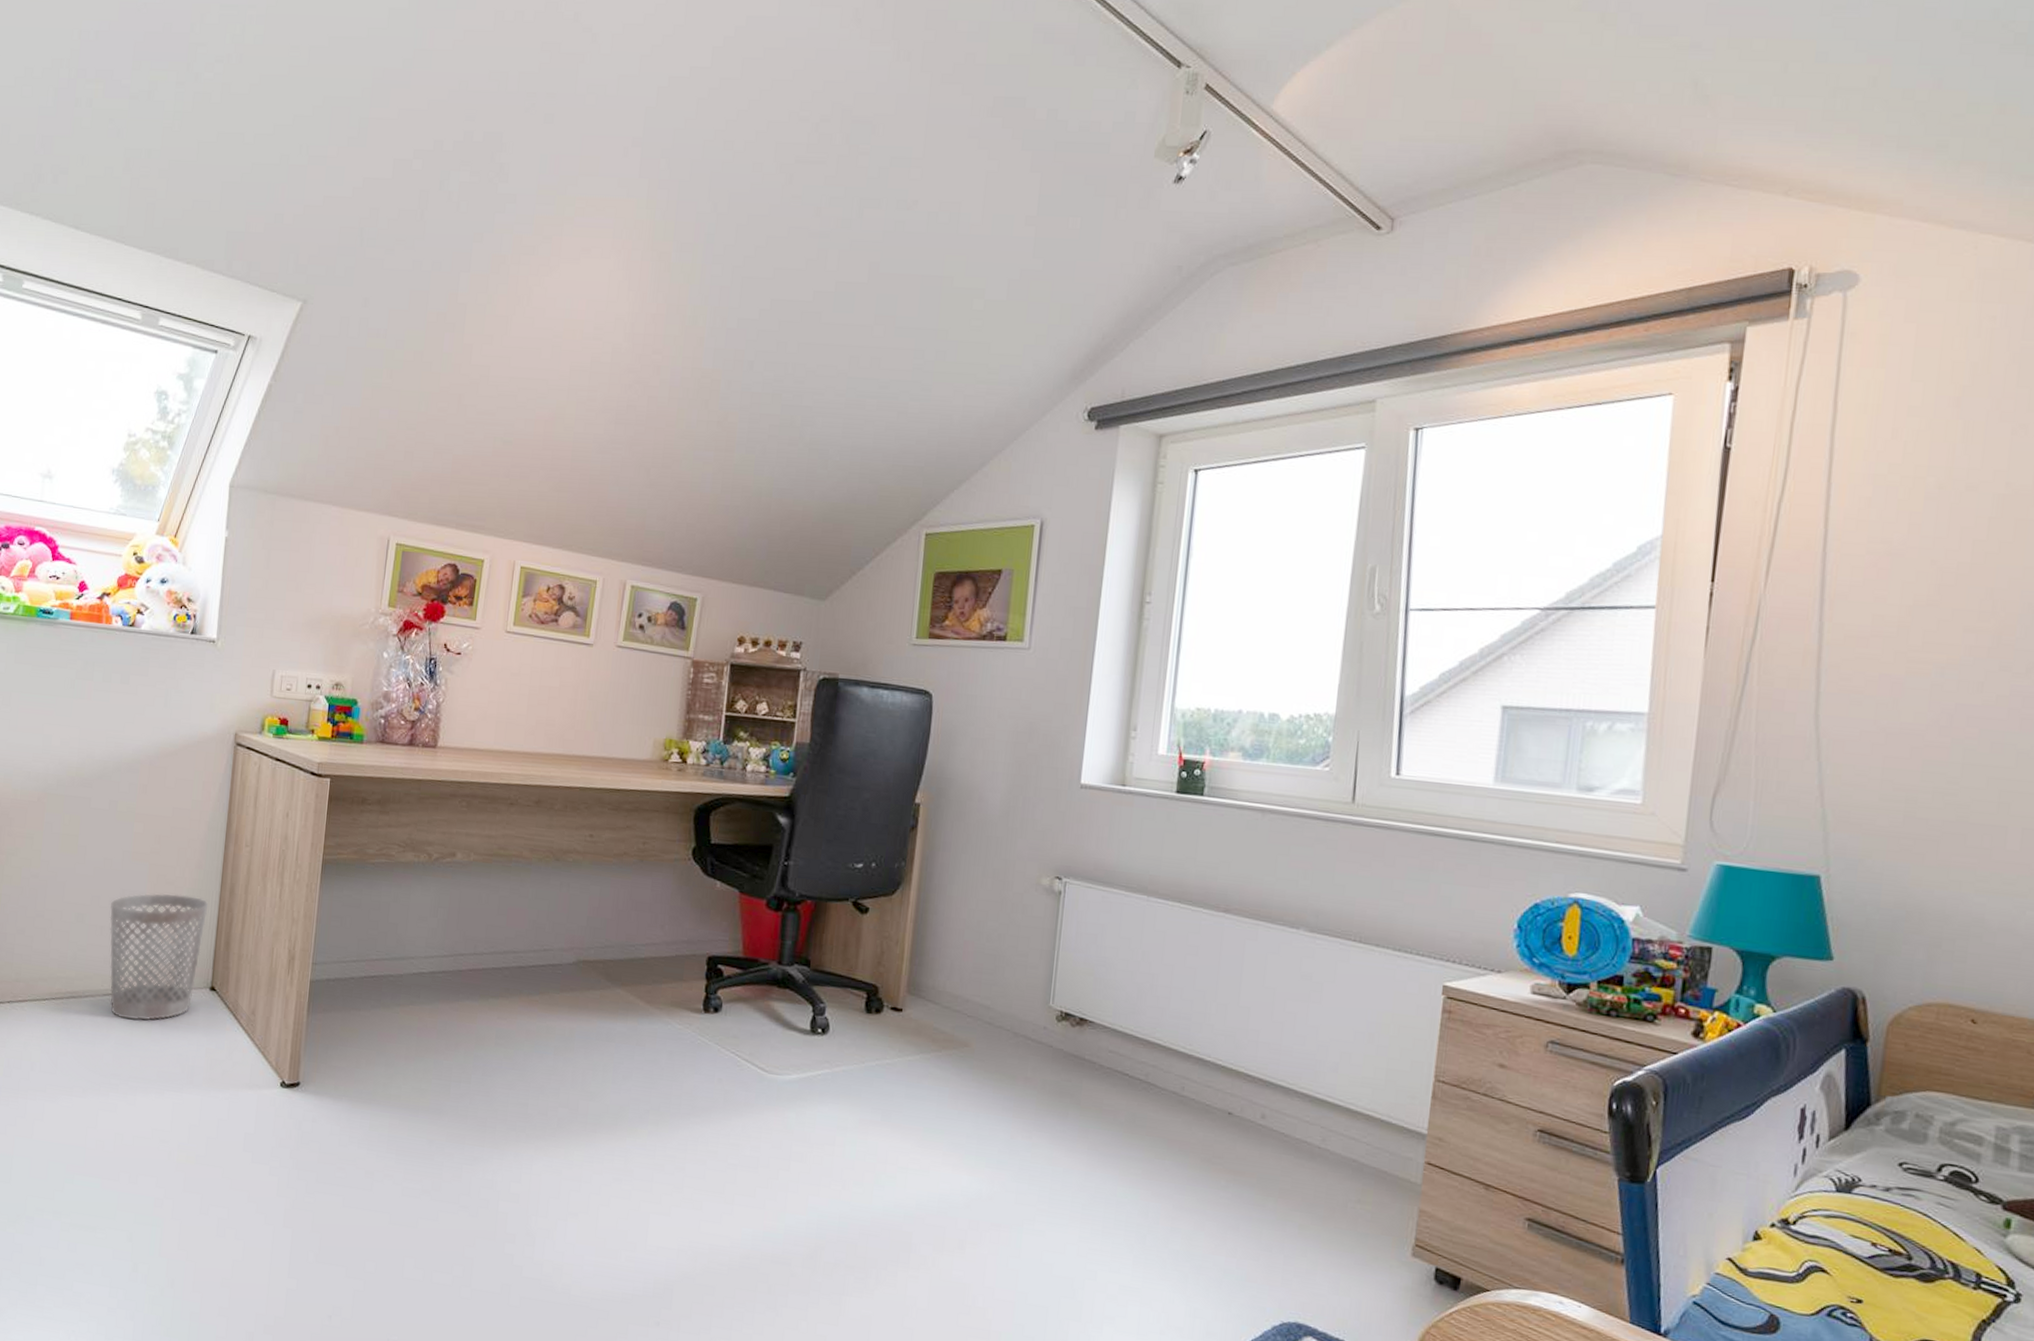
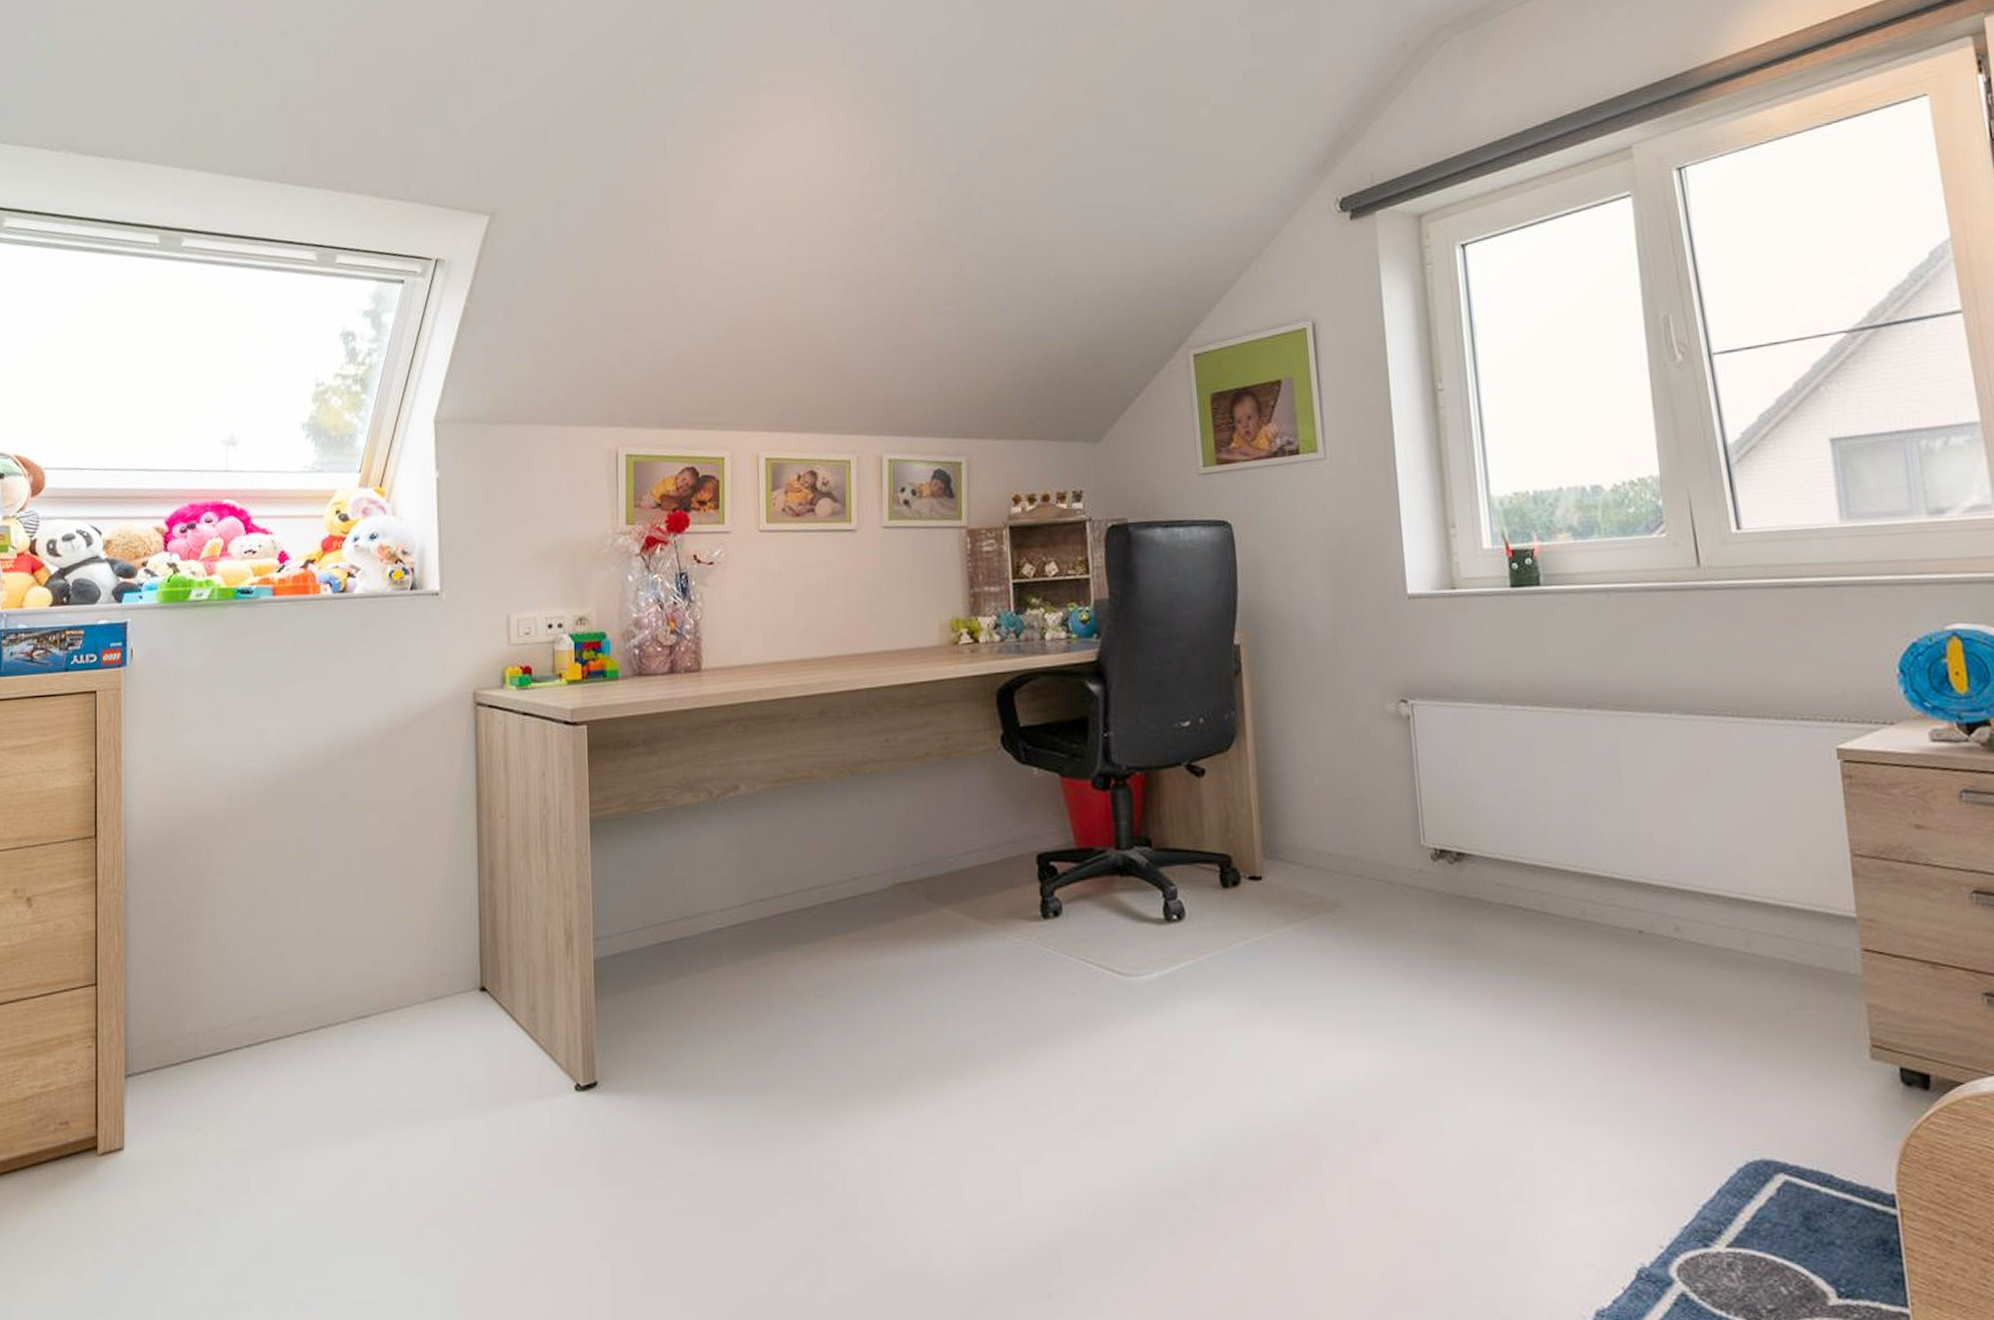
wastebasket: present [110,893,209,1021] -> none [354,885,467,1043]

